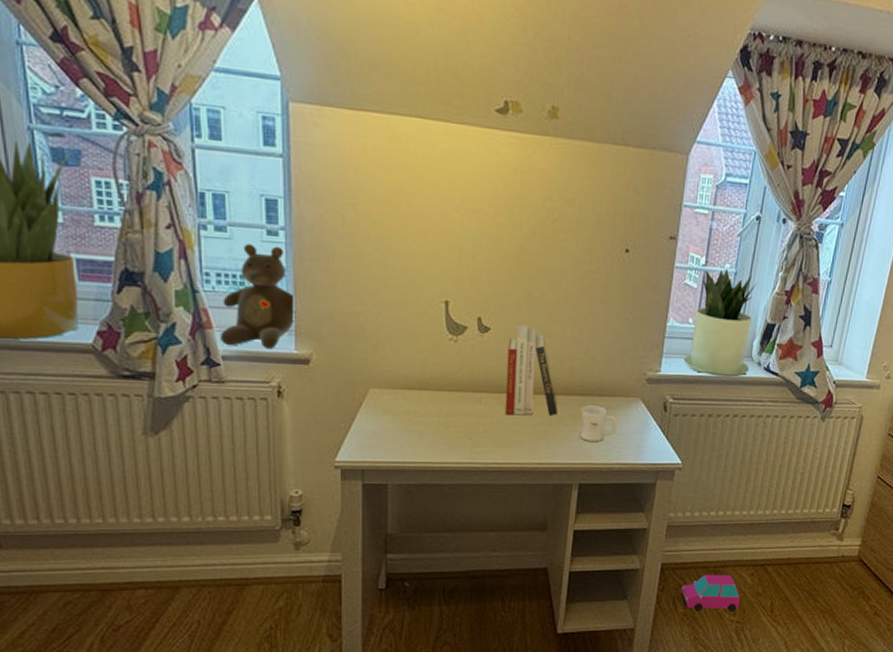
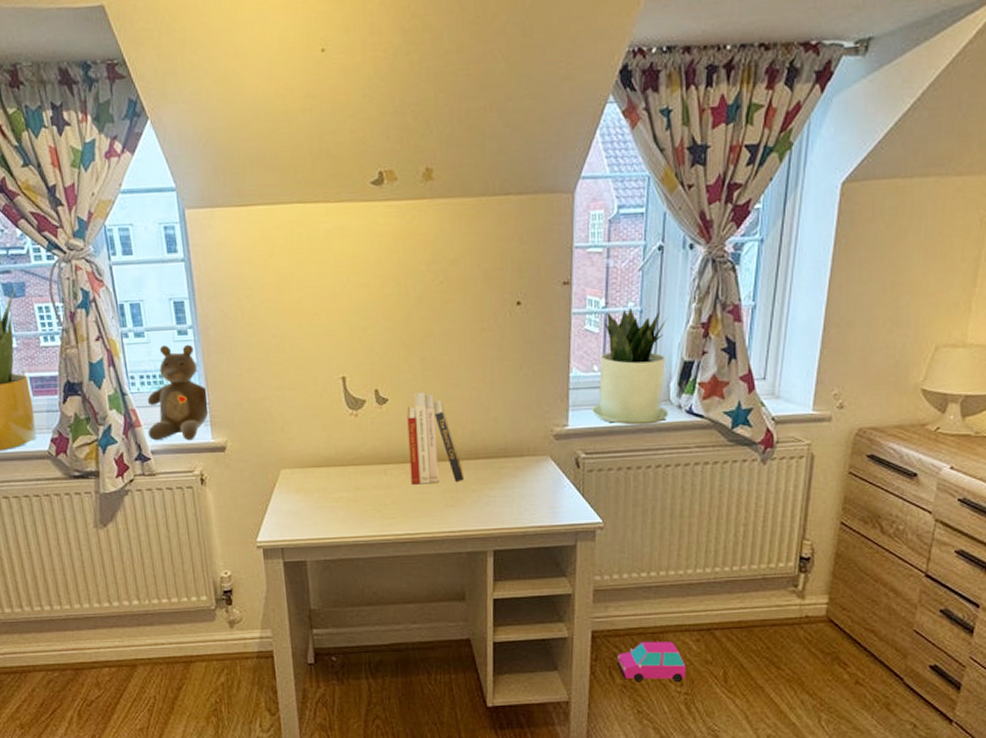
mug: present [580,405,617,442] -> none [488,468,527,506]

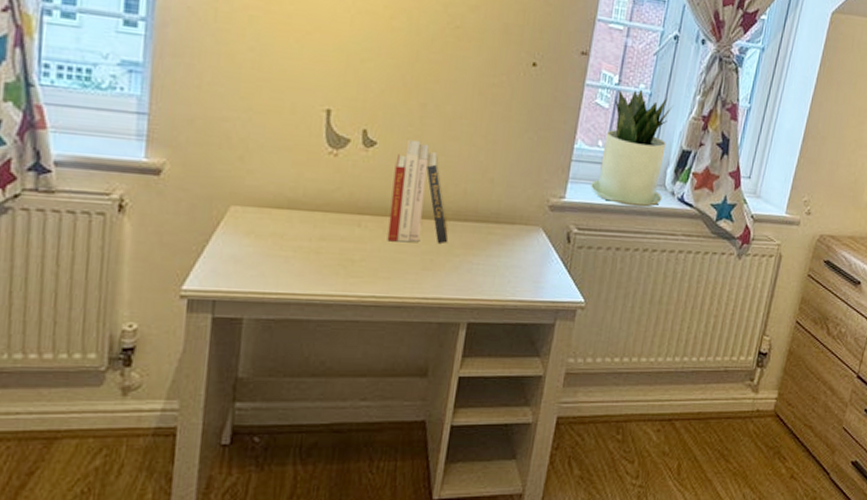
teddy bear: present [147,344,209,441] -> none [53,34,150,156]
toy car: present [616,641,686,683] -> none [577,430,644,475]

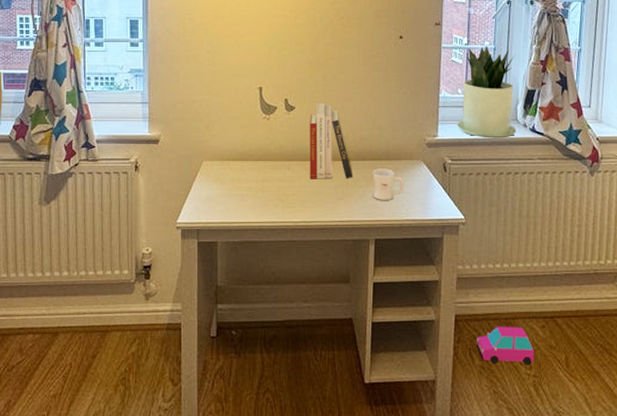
mug: none [471,233,515,275] -> present [373,169,404,200]
toy car: none [577,430,644,475] -> present [476,326,534,366]

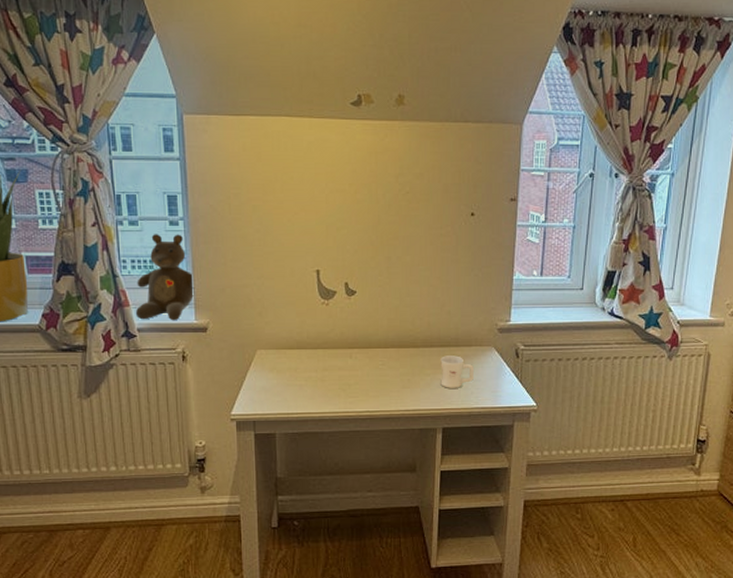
teddy bear: none [95,54,150,133] -> present [135,234,195,321]
books: present [309,102,353,179] -> none [372,286,420,368]
planter: present [457,45,517,138] -> none [531,223,596,323]
toy car: present [476,326,534,366] -> none [544,510,602,547]

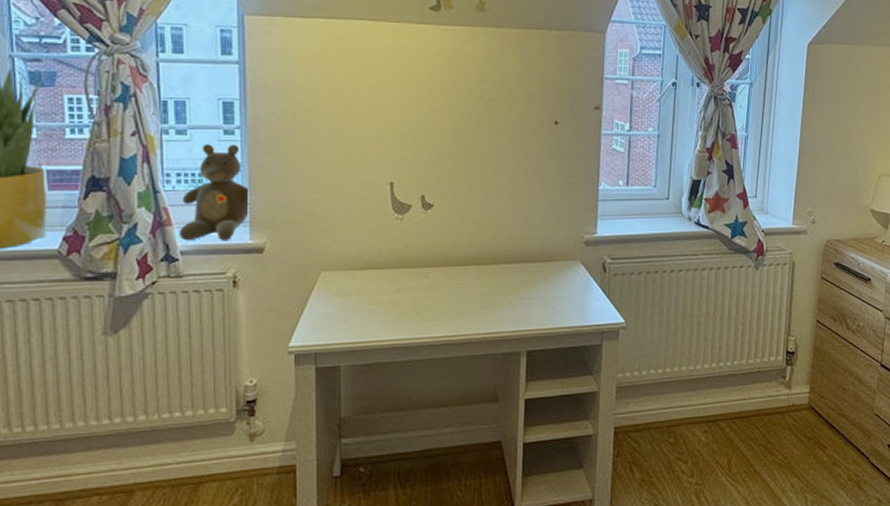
mug: present [440,355,474,388] -> none [524,271,559,307]

